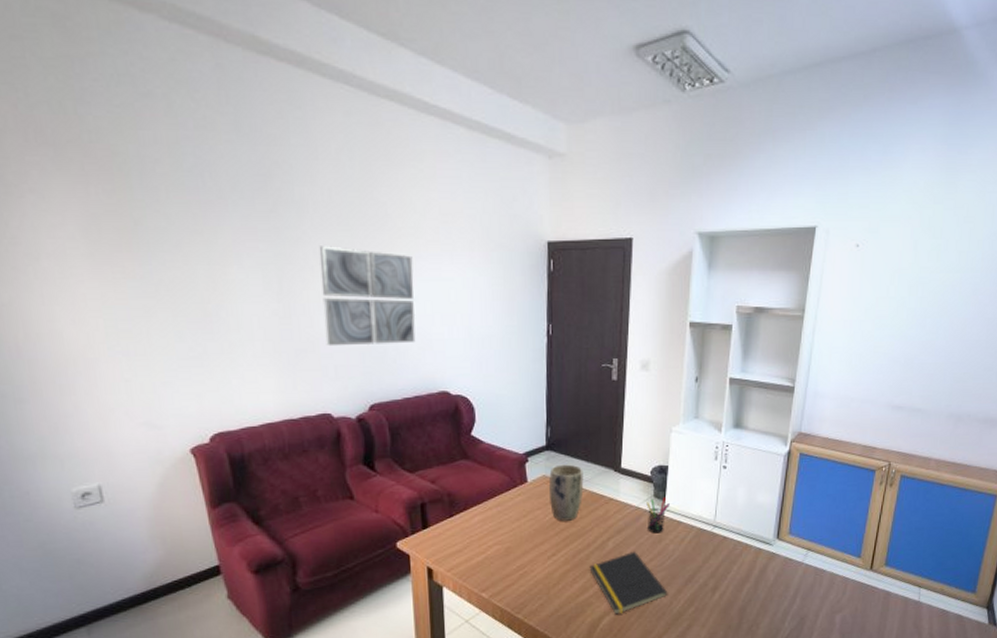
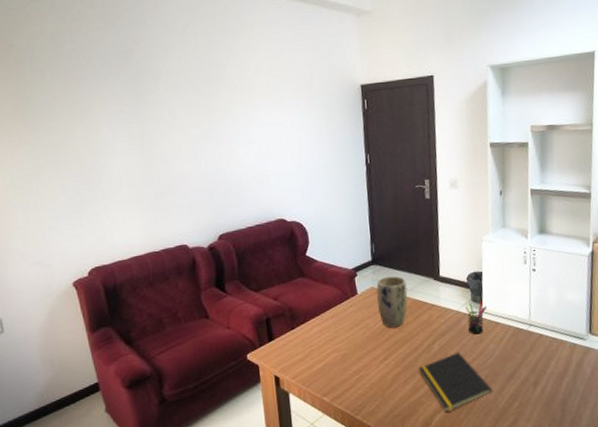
wall art: present [319,246,416,347] -> none [172,104,255,188]

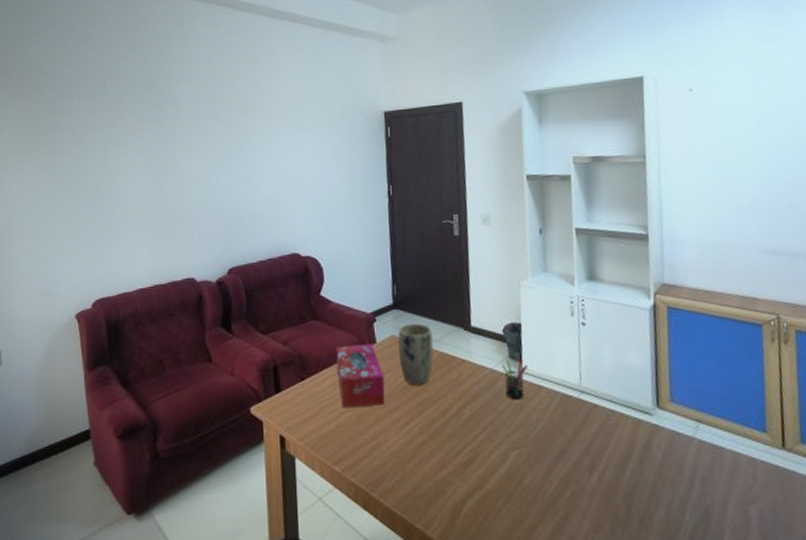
tissue box: none [322,295,366,351] -> present [336,344,386,409]
notepad: present [418,351,493,413] -> none [446,420,538,497]

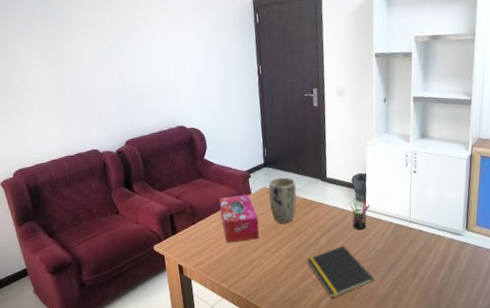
notepad: none [446,420,538,497] -> present [307,245,375,298]

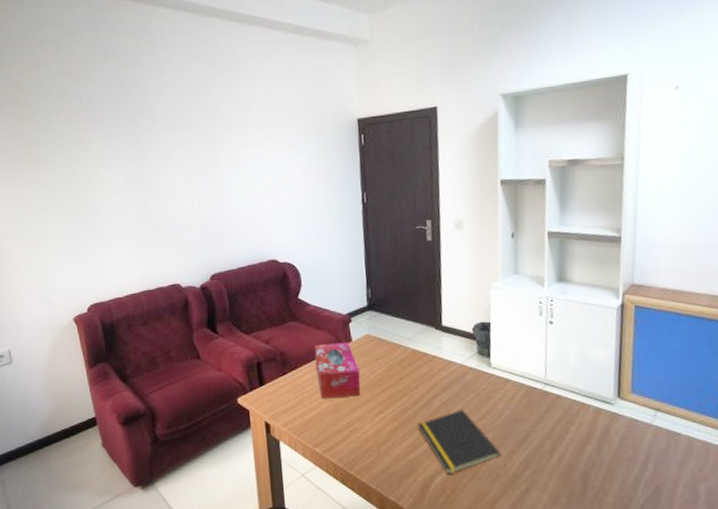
plant pot: present [268,177,297,224] -> none [372,323,407,379]
pen holder: present [350,199,370,230] -> none [471,354,495,391]

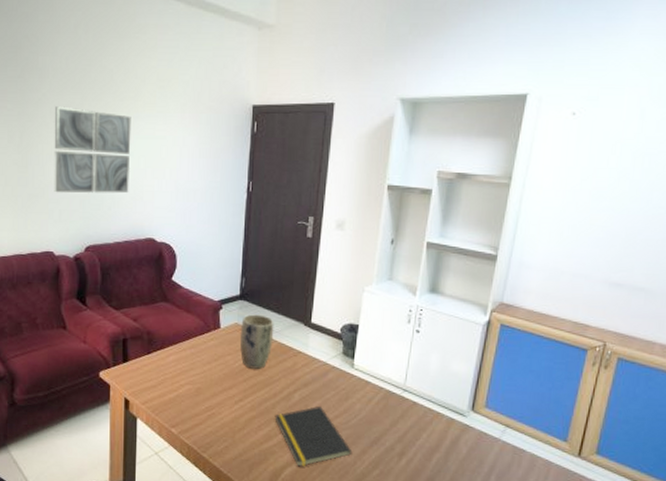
wall art: none [167,142,247,226] -> present [54,106,131,194]
tissue box: present [314,342,361,399] -> none [181,327,224,383]
plant pot: none [372,323,407,379] -> present [240,314,274,369]

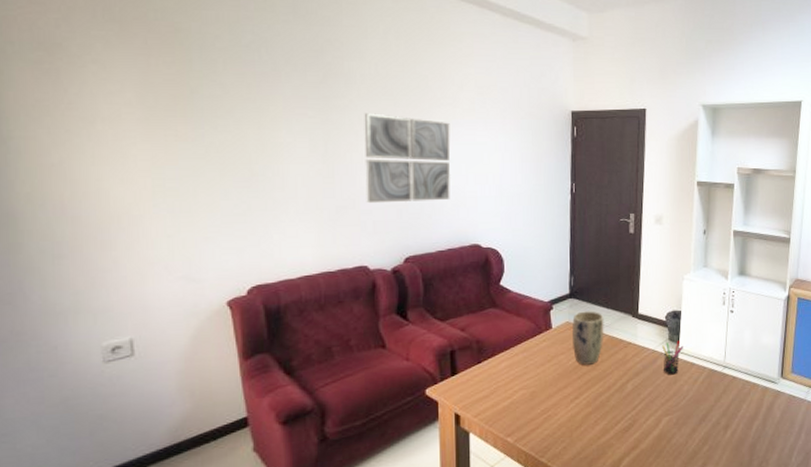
notepad: present [274,405,353,467] -> none [610,392,684,456]
pen holder: none [334,355,358,391] -> present [662,340,683,375]

